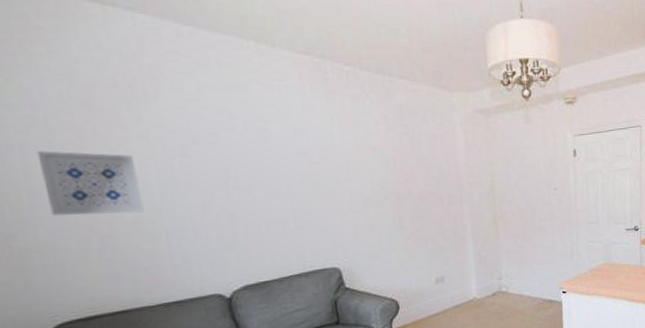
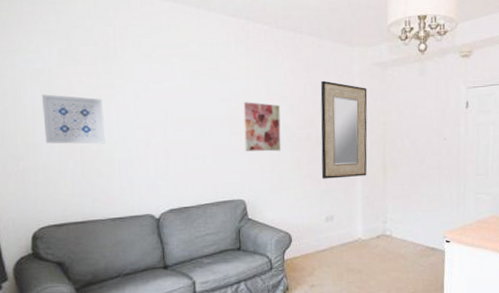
wall art: none [327,155,379,212] -> present [243,102,281,152]
home mirror: none [418,129,477,238] -> present [320,80,368,179]

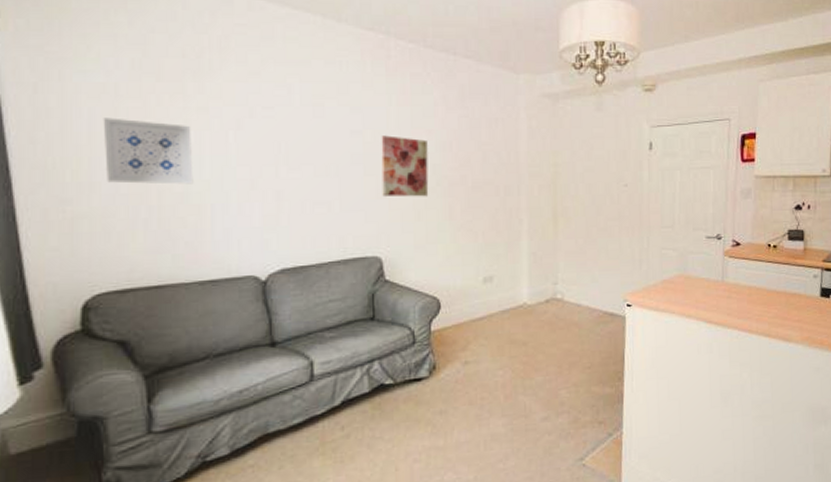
home mirror: present [320,80,368,179] -> none [478,112,535,231]

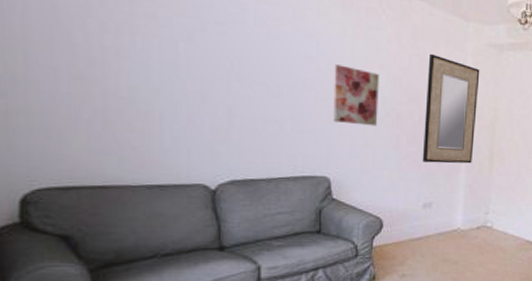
wall art: present [103,118,194,185] -> none [39,11,141,91]
home mirror: none [478,112,535,231] -> present [422,53,480,164]

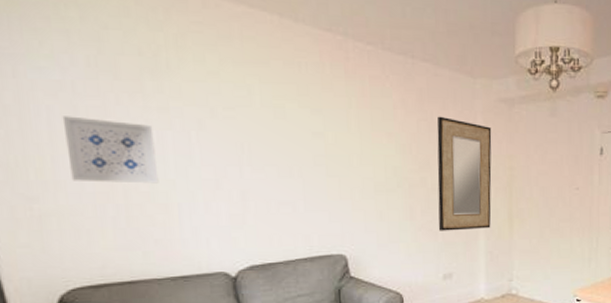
wall art: none [39,11,141,91] -> present [62,116,159,184]
wall art: present [333,64,379,126] -> none [342,138,390,198]

